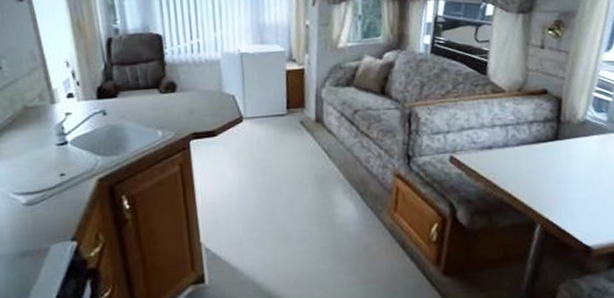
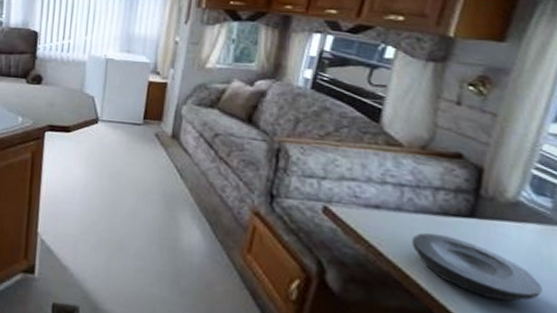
plate: none [517,159,603,201] -> present [412,232,542,302]

